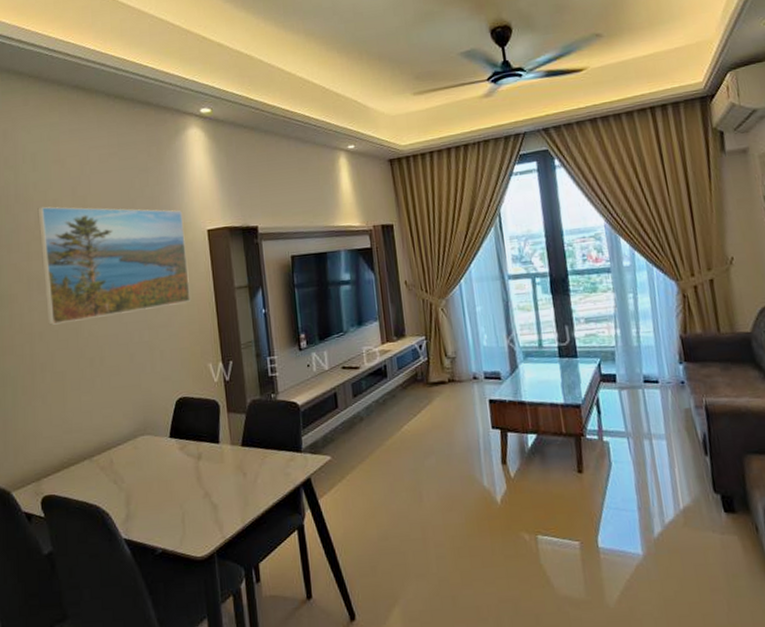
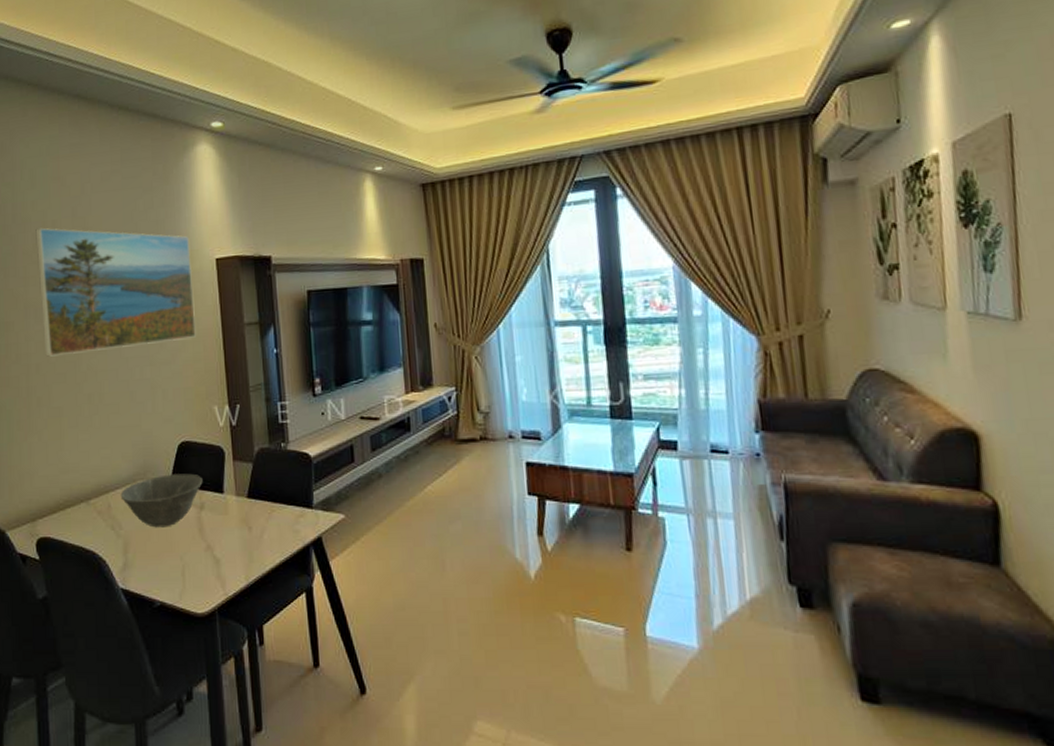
bowl: none [122,426,200,480] -> present [120,473,203,528]

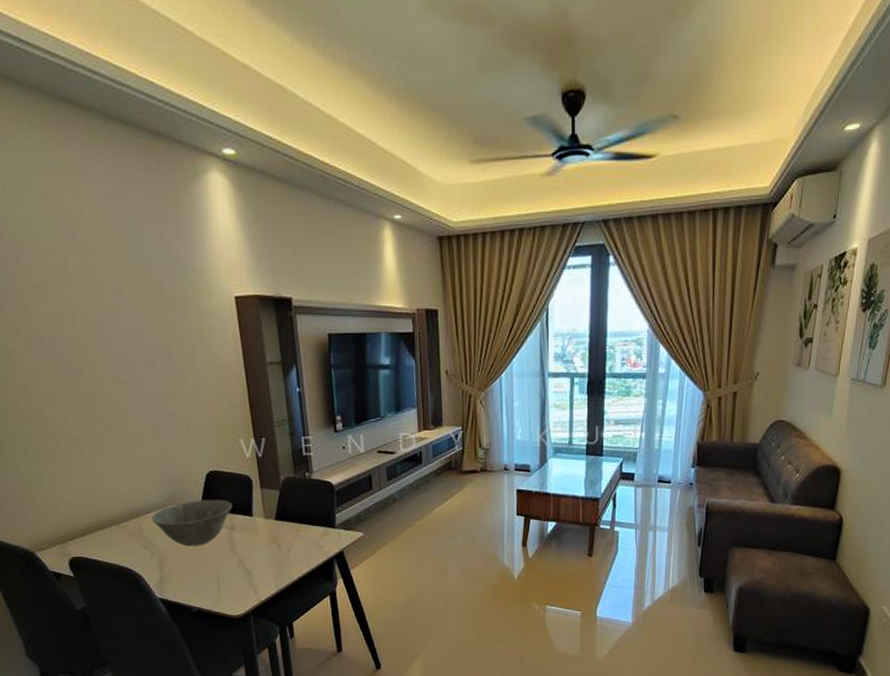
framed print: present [35,227,196,357] -> none [29,250,218,387]

